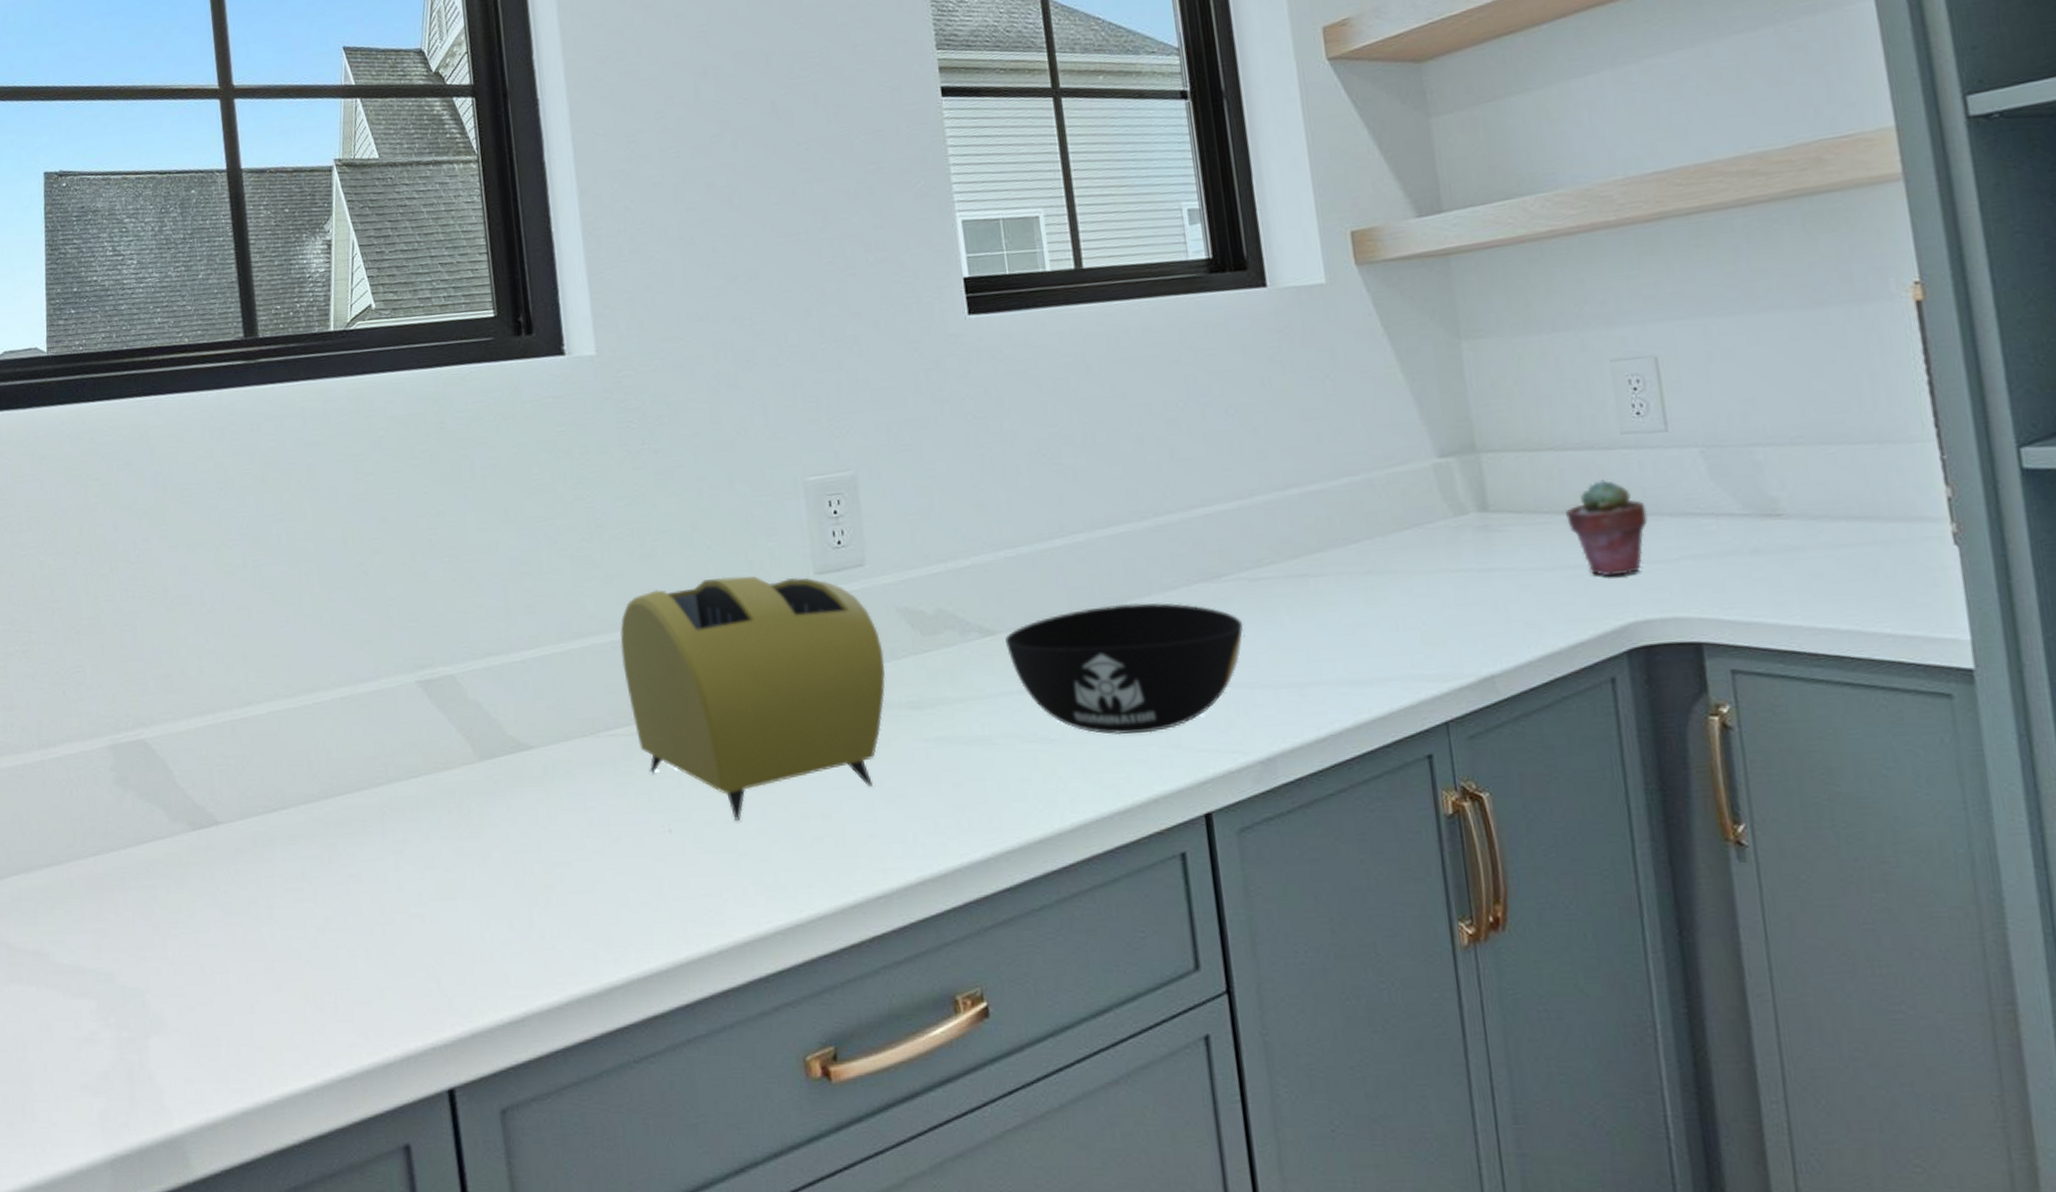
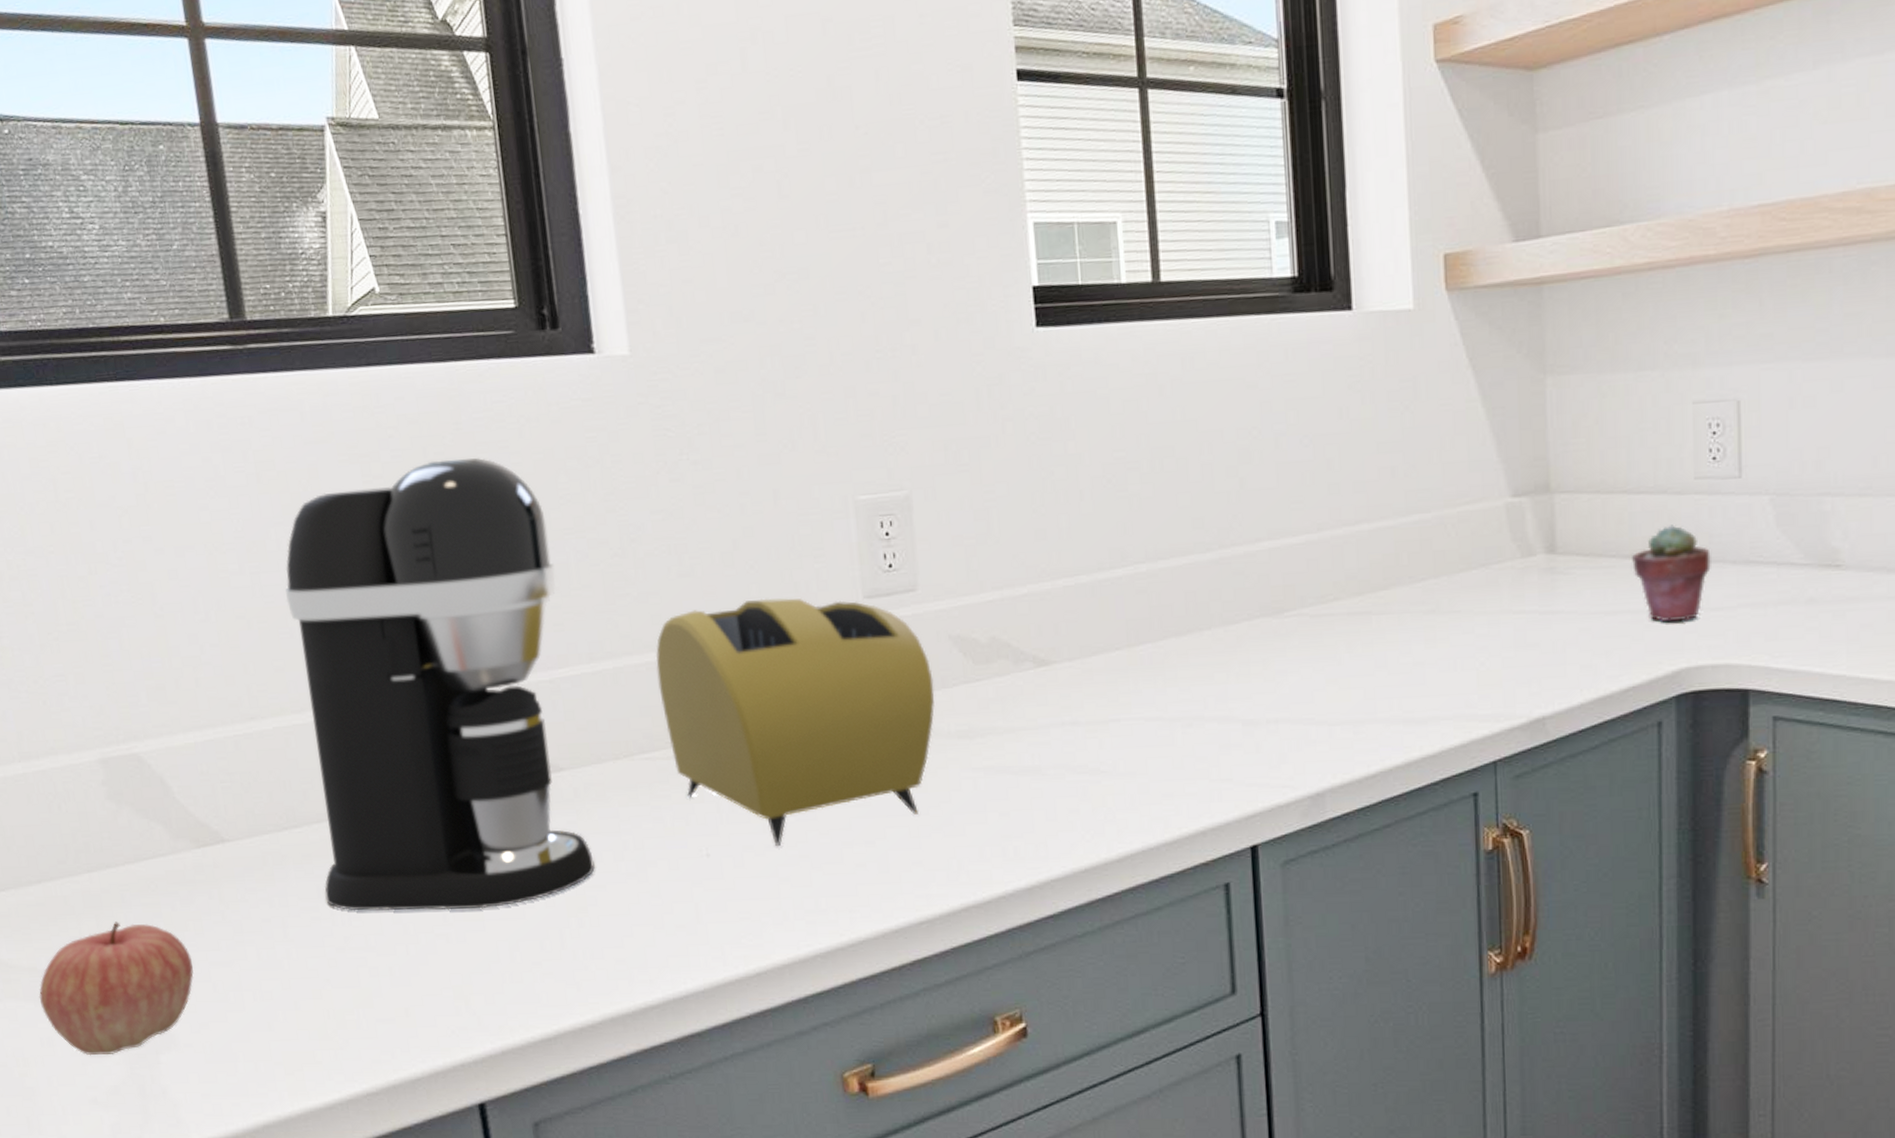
apple: none [41,904,184,1040] -> present [38,921,194,1056]
coffee maker: none [283,454,562,892] -> present [285,458,595,911]
bowl: present [1005,603,1244,735] -> none [1060,636,1303,768]

